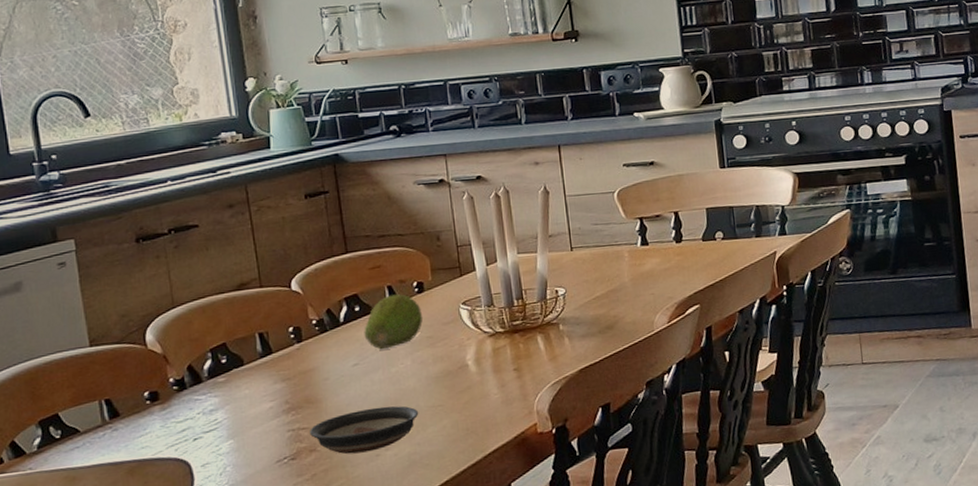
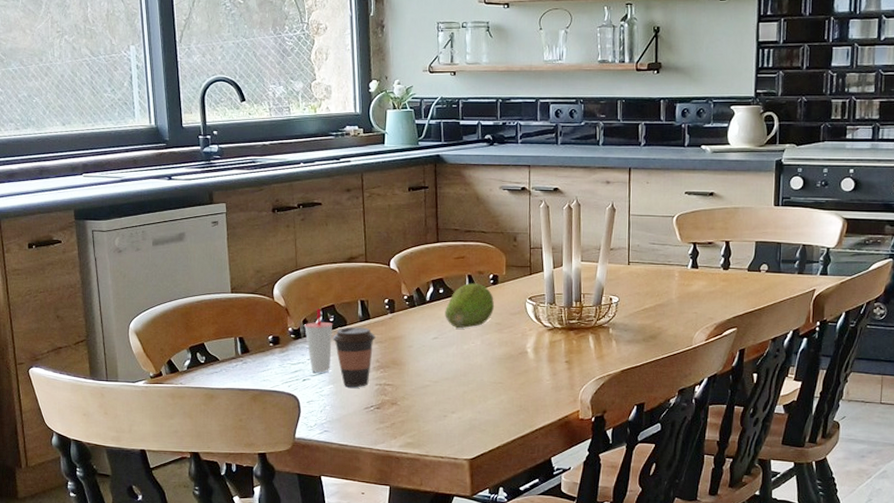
cup: none [188,350,228,429] -> present [303,309,333,373]
coffee cup: none [226,364,282,440] -> present [332,327,376,388]
saucer: present [310,405,419,455] -> none [393,376,482,412]

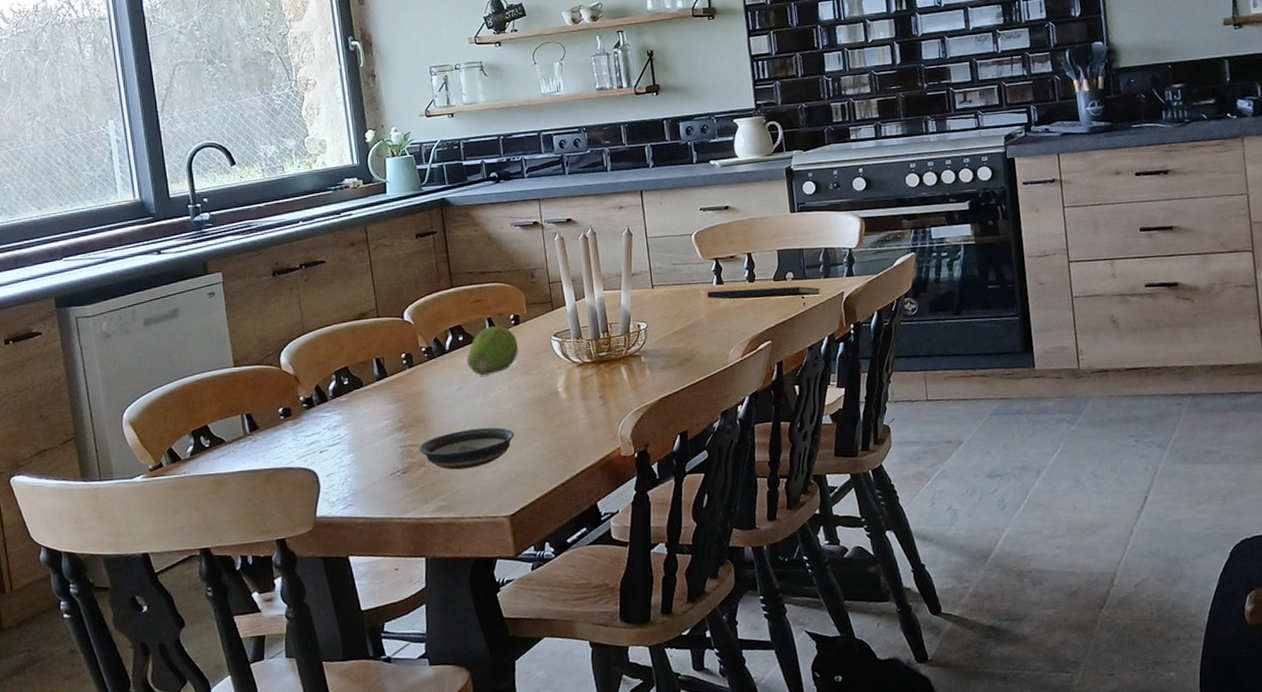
cup: present [303,309,333,373] -> none [316,372,349,443]
coffee cup: present [332,327,376,388] -> none [348,386,395,454]
saucer: none [393,376,482,412] -> present [419,427,515,470]
notepad: none [680,273,793,299] -> present [706,286,821,307]

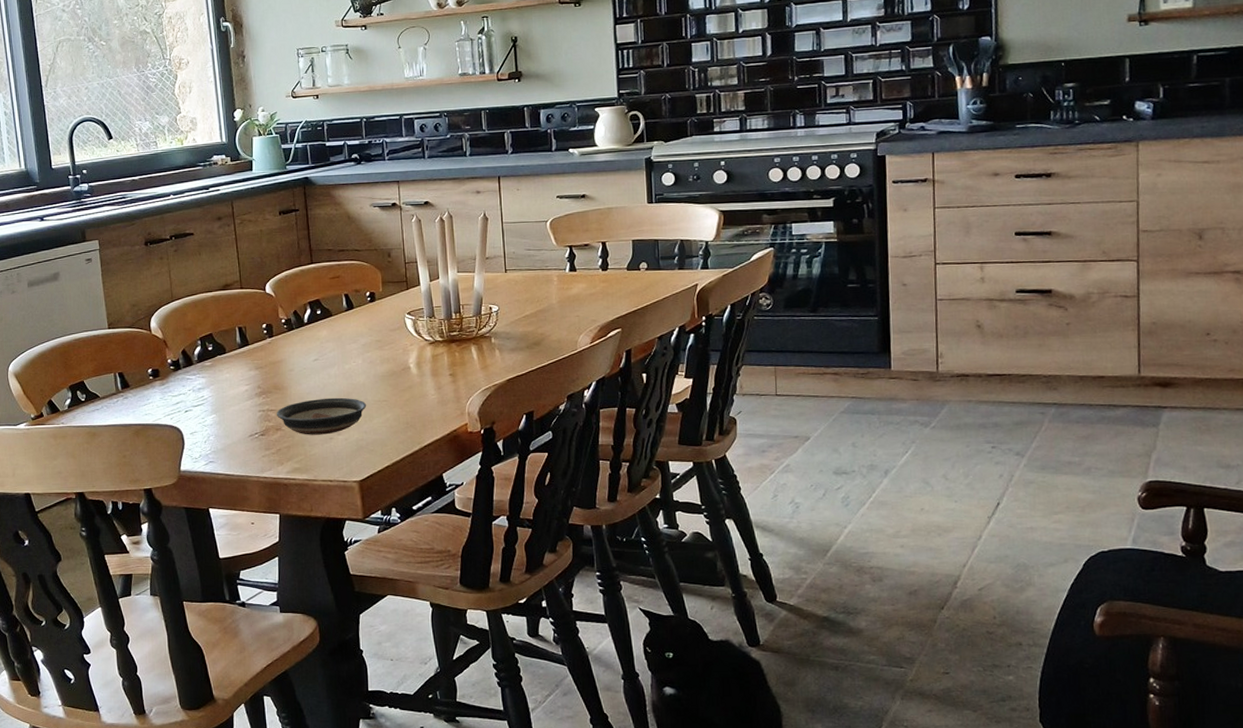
fruit: present [466,326,519,376] -> none [323,302,374,349]
notepad: present [706,286,821,307] -> none [559,276,674,297]

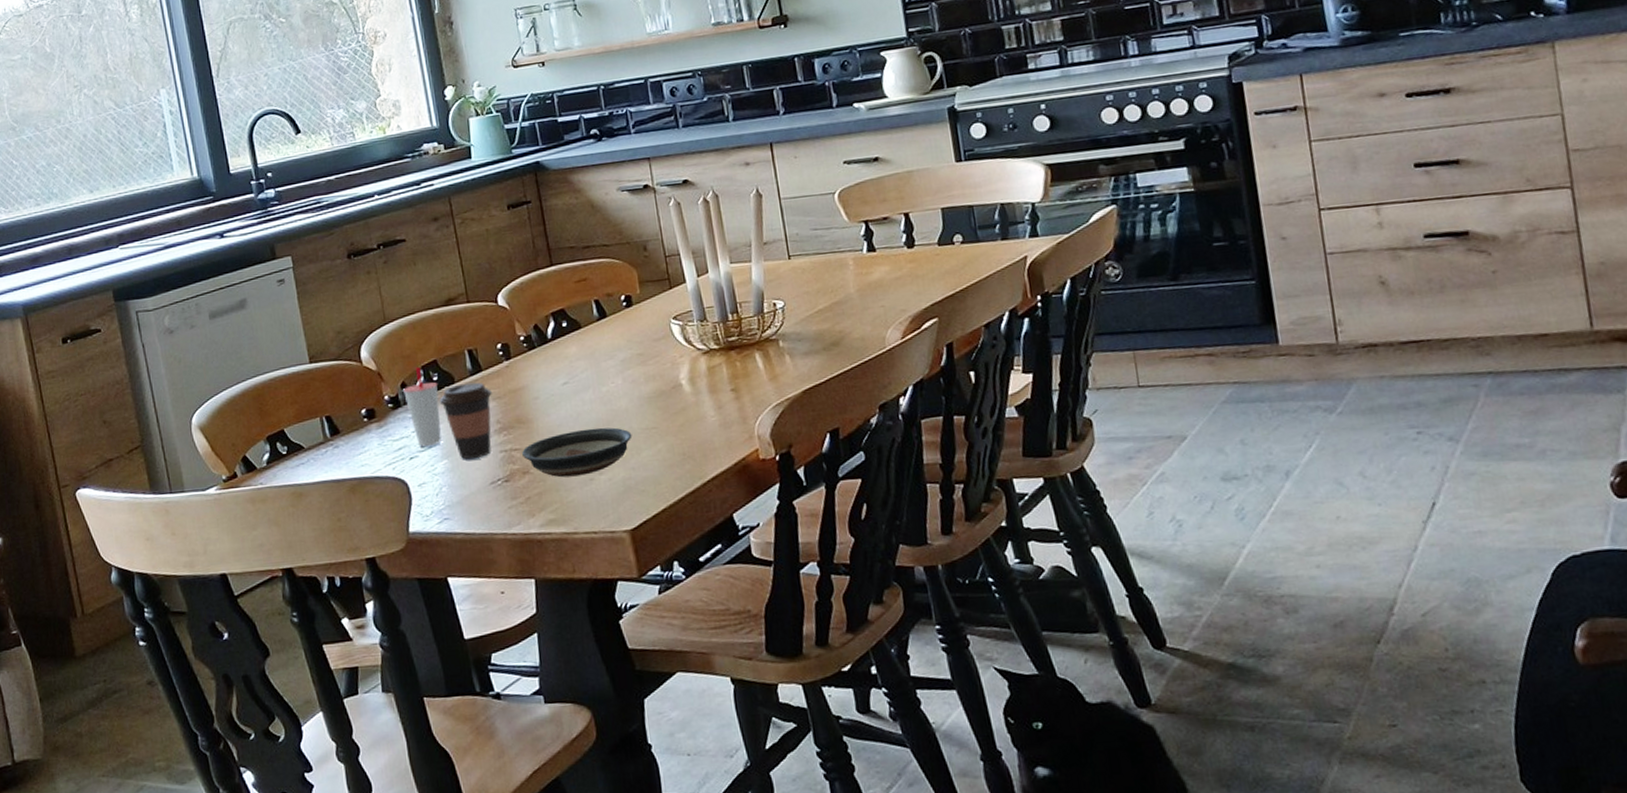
cup: none [182,338,212,403] -> present [402,367,442,448]
coffee cup: none [212,354,256,416] -> present [439,382,492,460]

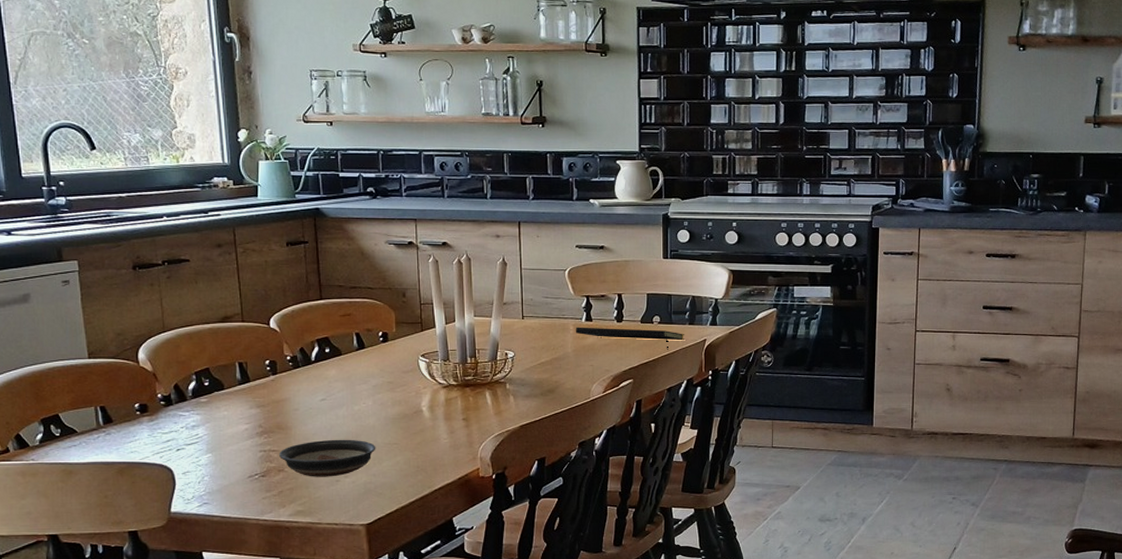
cup: present [402,367,442,448] -> none [175,373,209,442]
coffee cup: present [439,382,492,460] -> none [208,391,257,456]
notepad: none [855,251,998,276] -> present [575,327,684,350]

